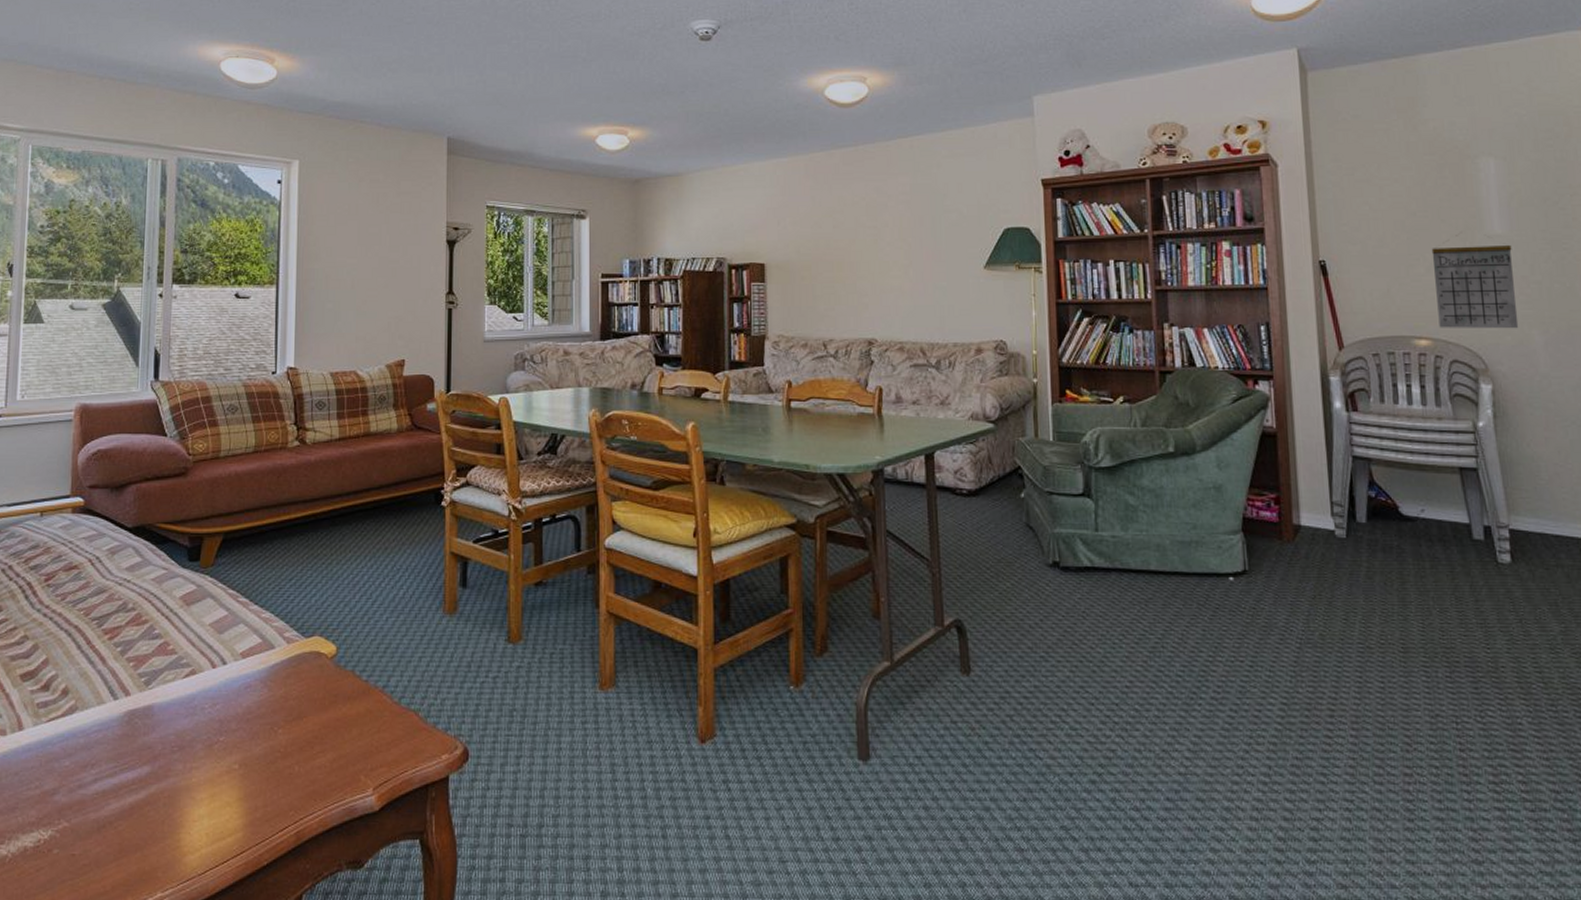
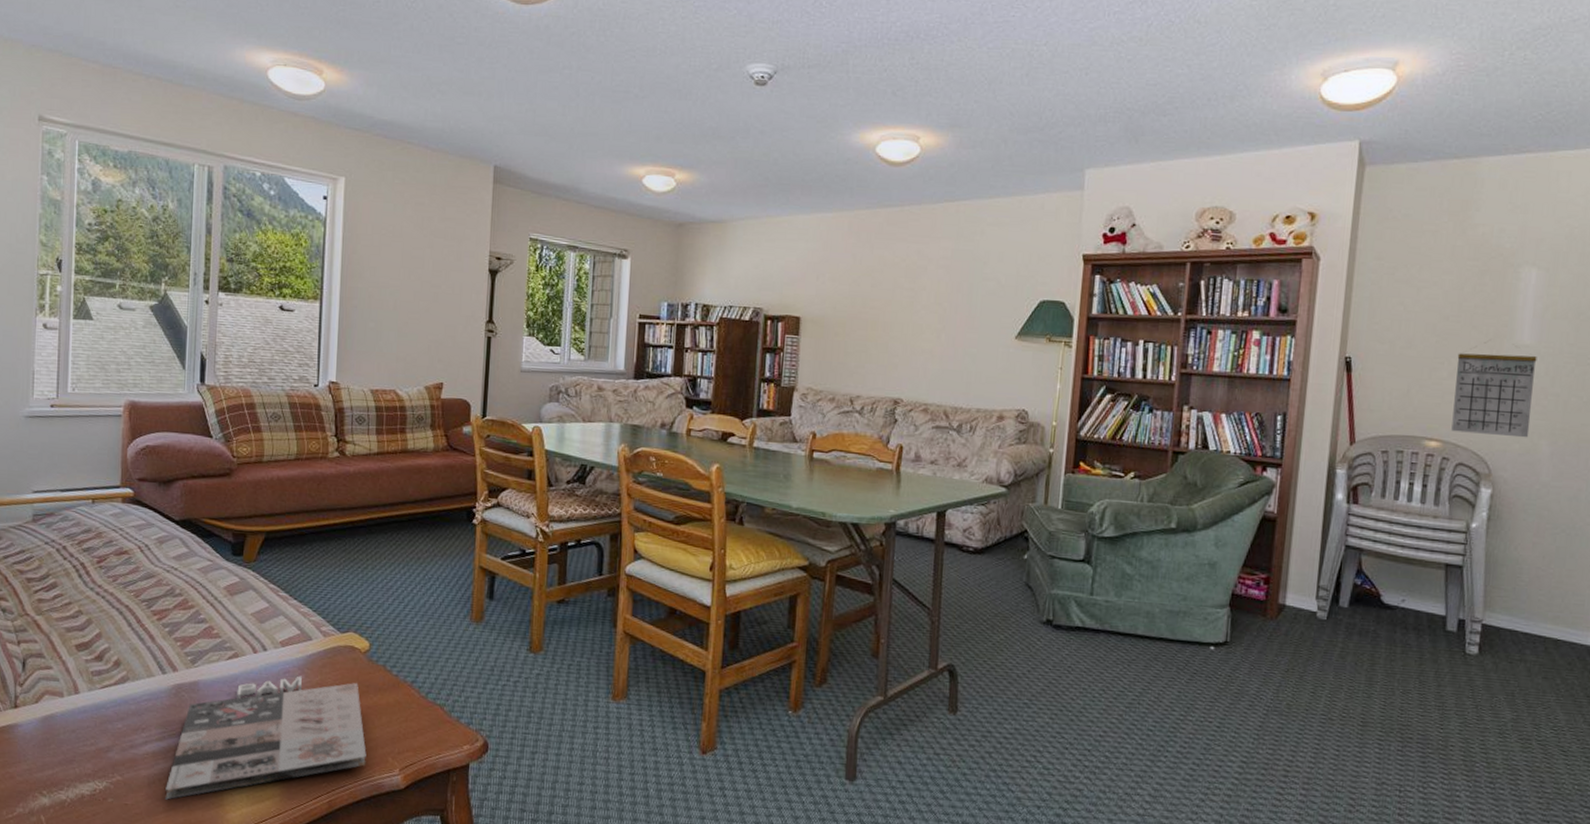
magazine: none [116,689,337,846] -> present [165,676,367,800]

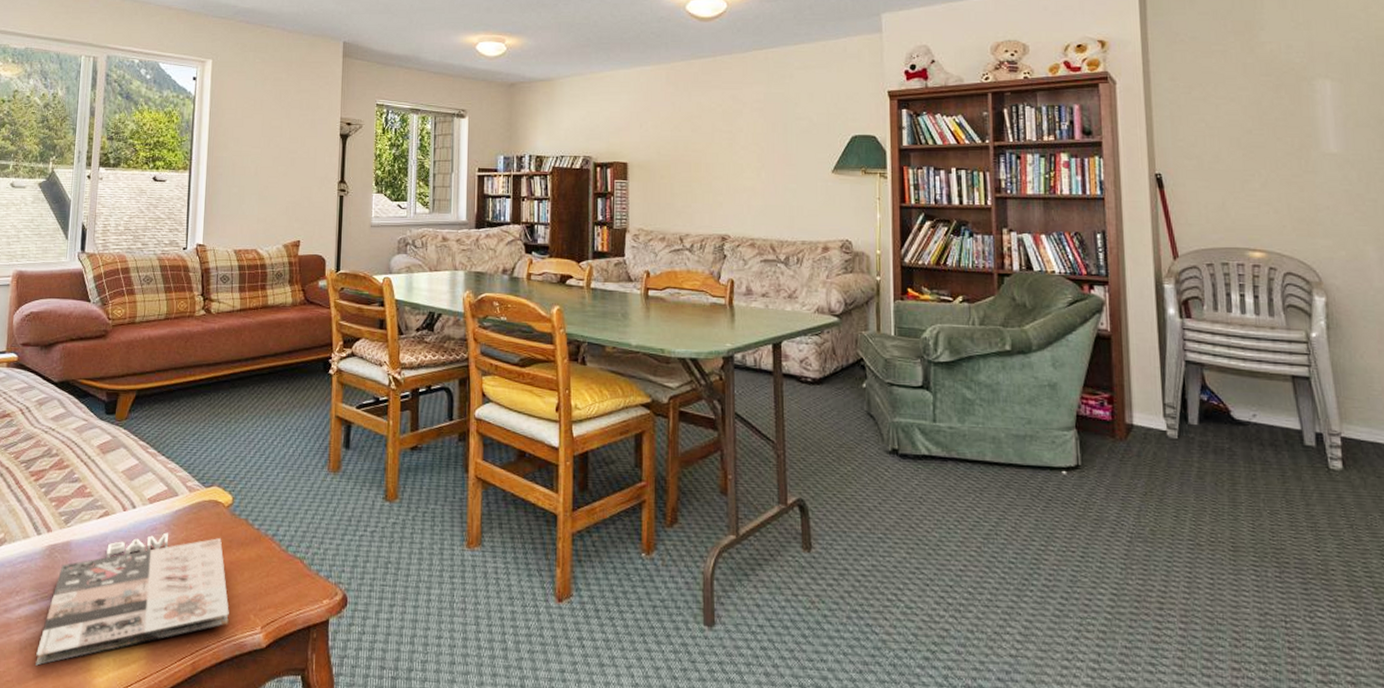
calendar: present [1451,342,1537,438] -> none [1266,153,1354,245]

